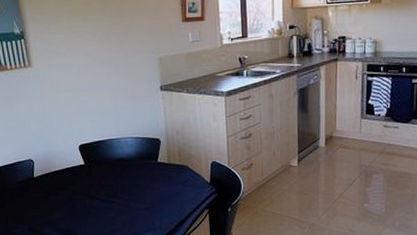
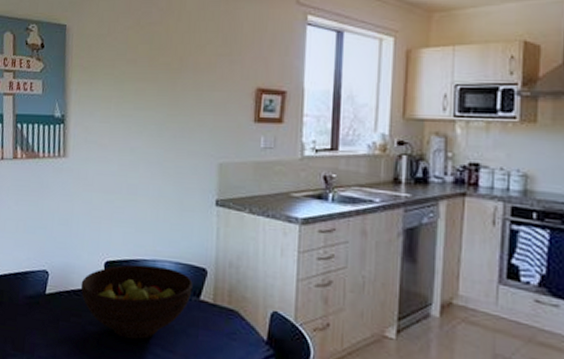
fruit bowl: none [62,142,151,200] -> present [80,264,193,340]

